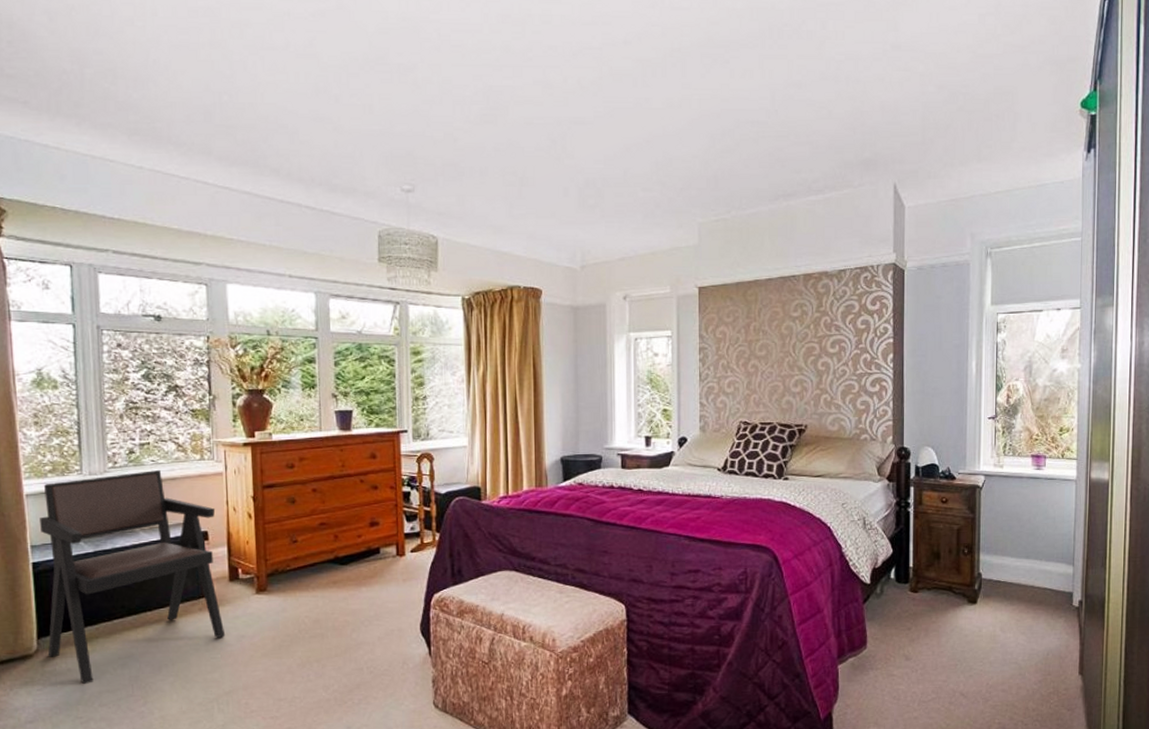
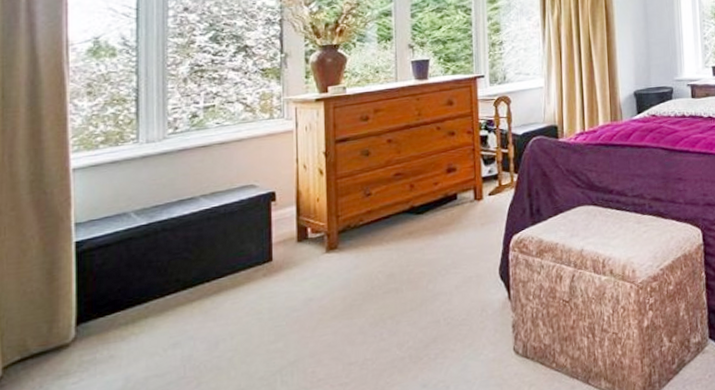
armchair: present [40,470,226,685] -> none [87,132,292,372]

